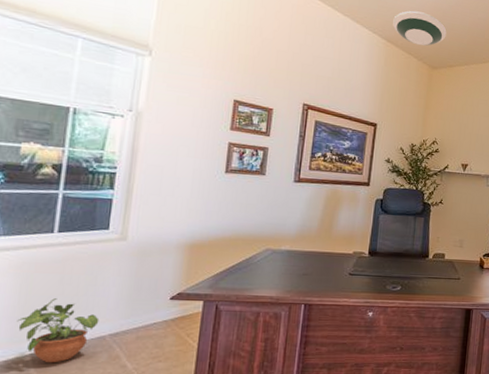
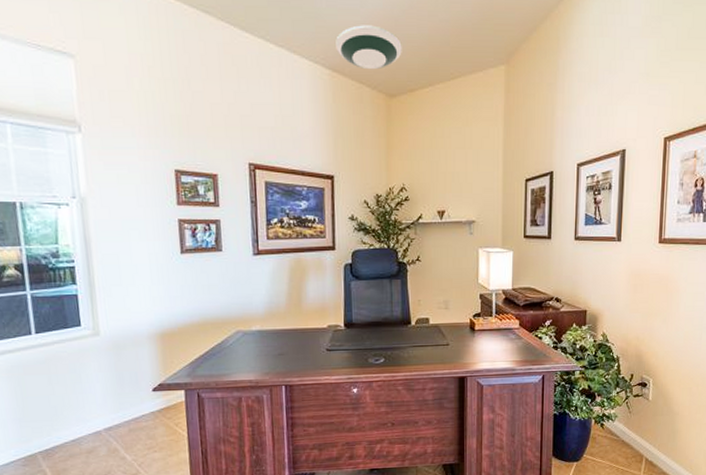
potted plant: present [17,298,100,363] -> none [20,398,92,460]

